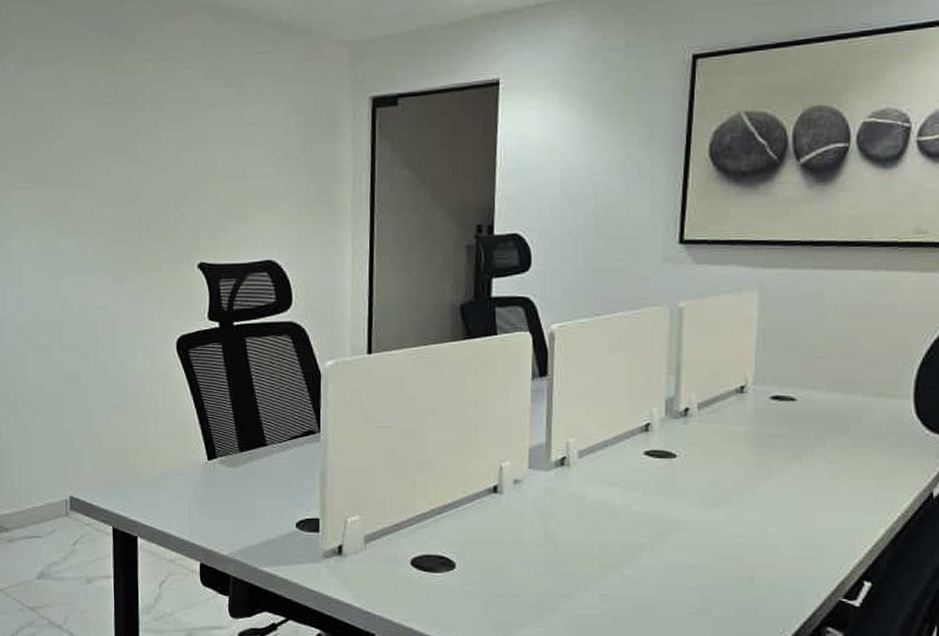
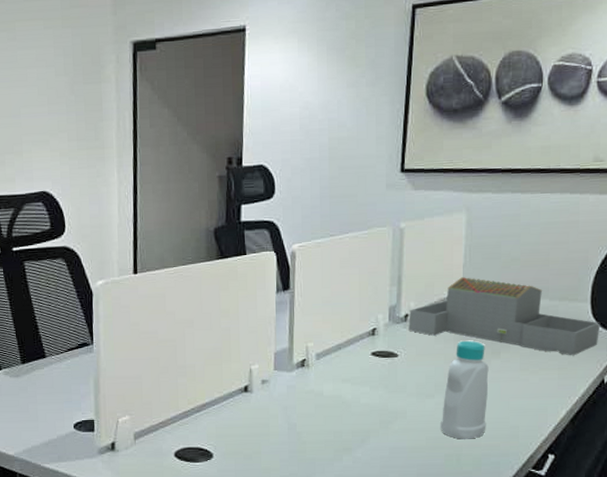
architectural model: none [689,366,927,463] -> present [408,277,601,356]
bottle: none [729,441,788,559] -> present [441,340,489,439]

